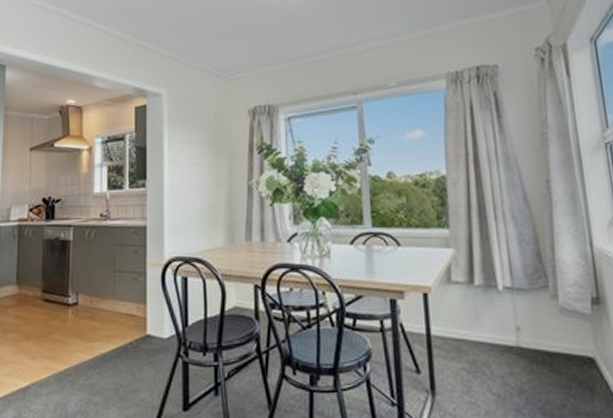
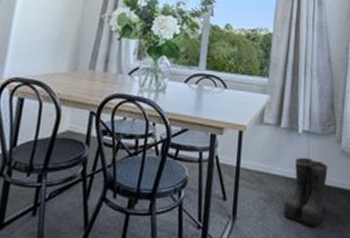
boots: none [493,318,551,401] -> present [283,157,328,226]

